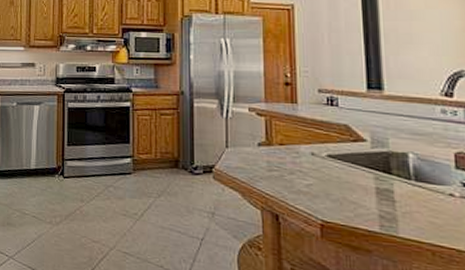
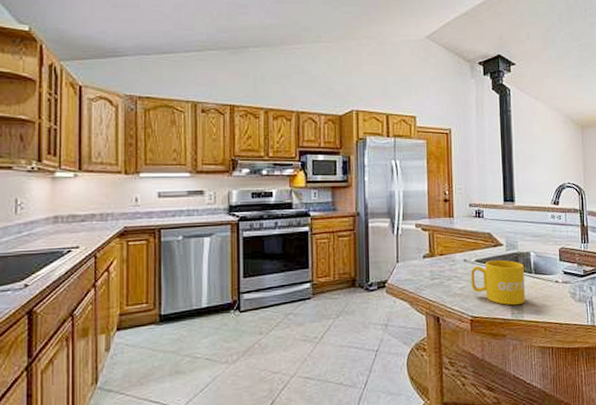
mug: none [320,157,400,217] -> present [470,259,525,306]

